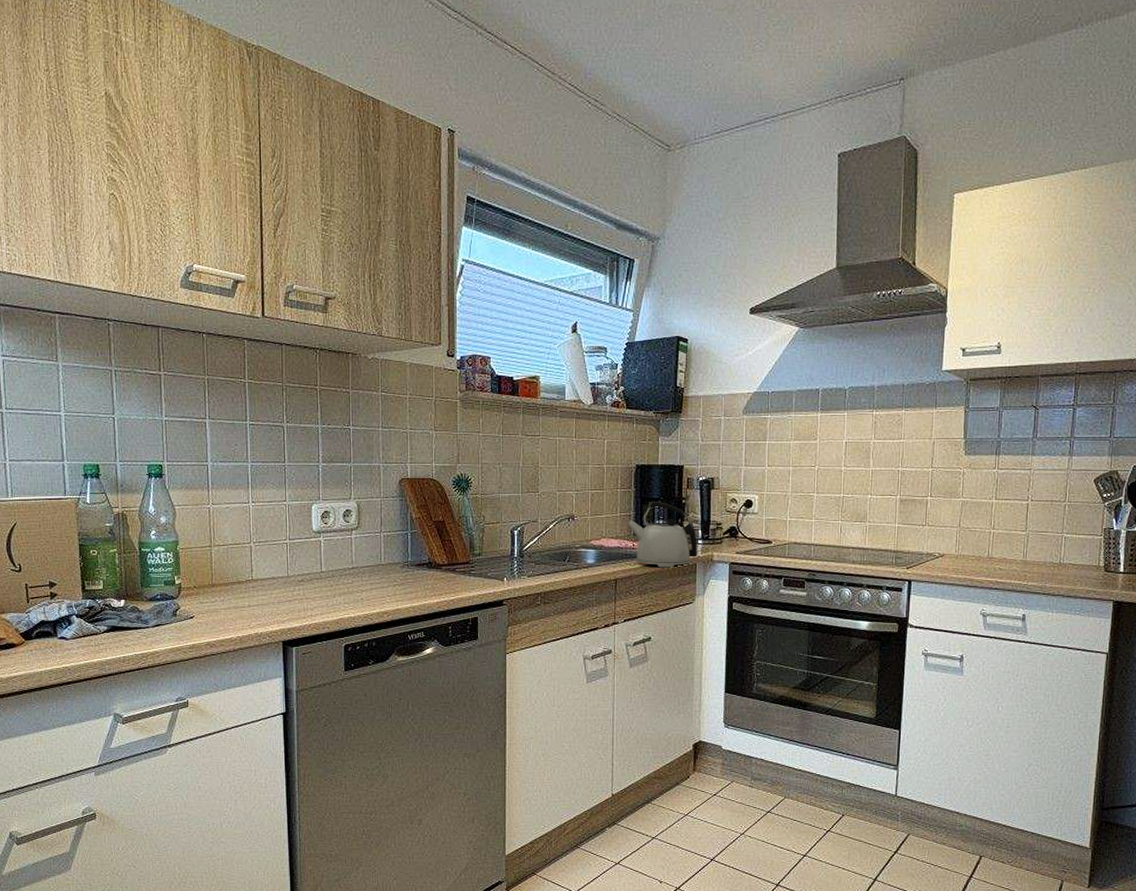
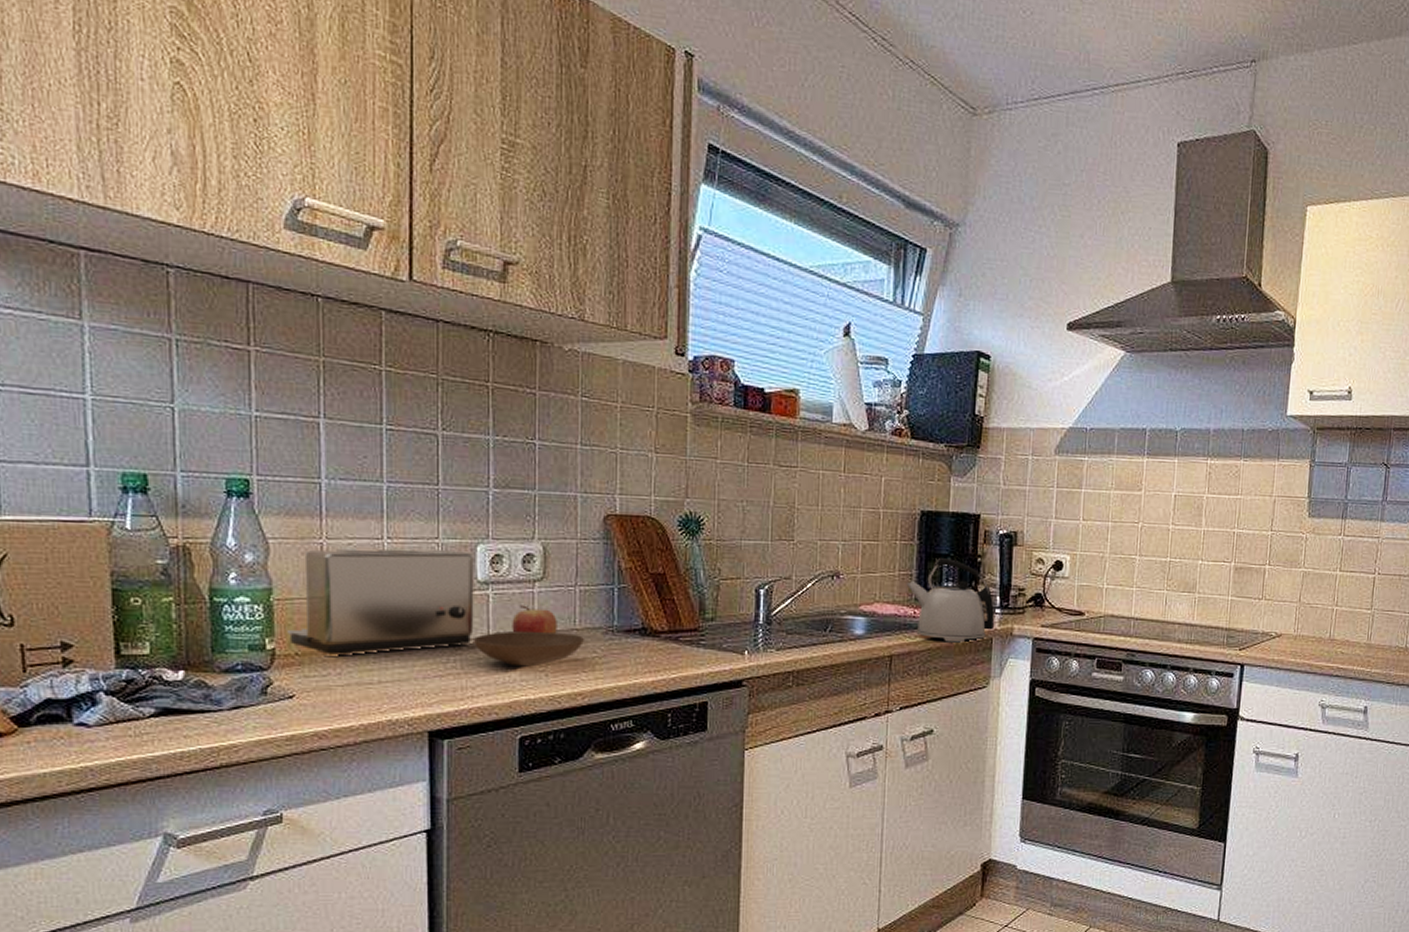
toaster: none [187,507,312,587] -> present [286,546,474,655]
bowl: none [310,566,388,593] -> present [472,630,584,667]
fruit: none [337,548,369,569] -> present [512,605,557,634]

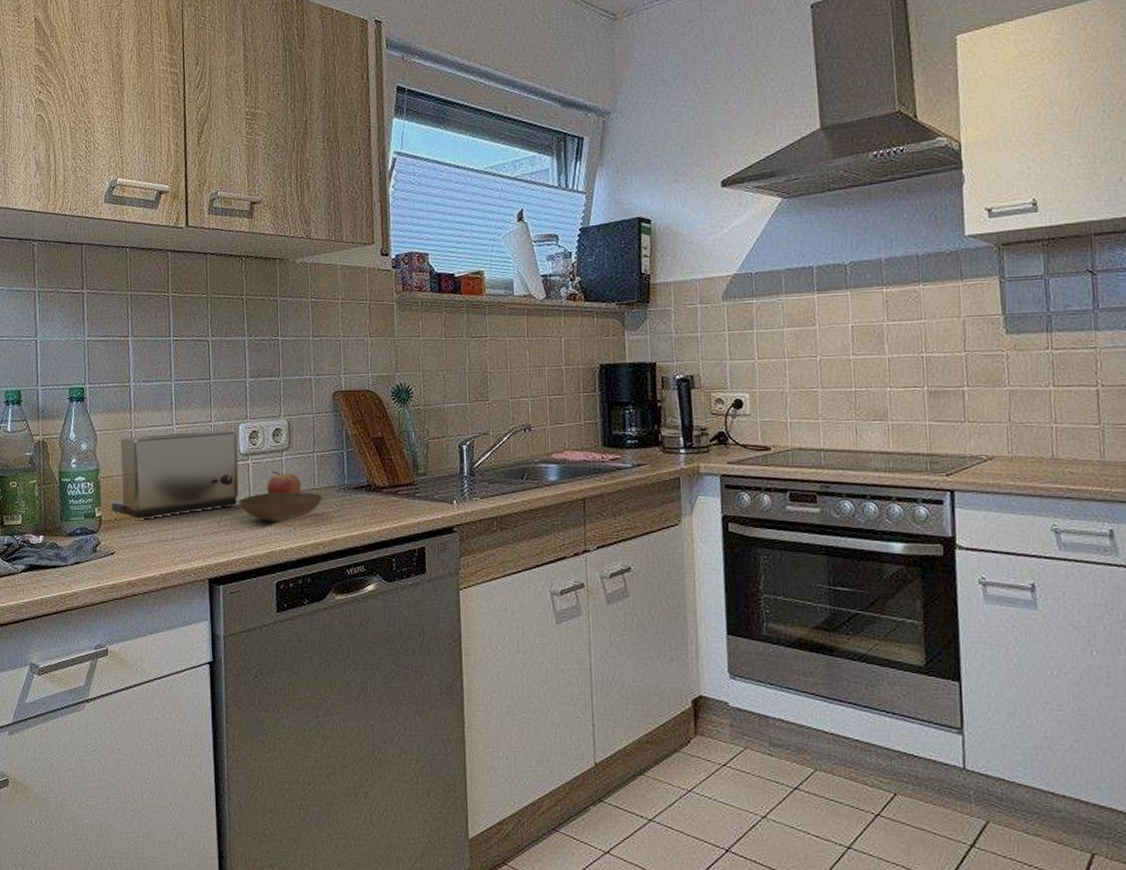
kettle: present [906,557,995,643] -> none [592,404,681,484]

